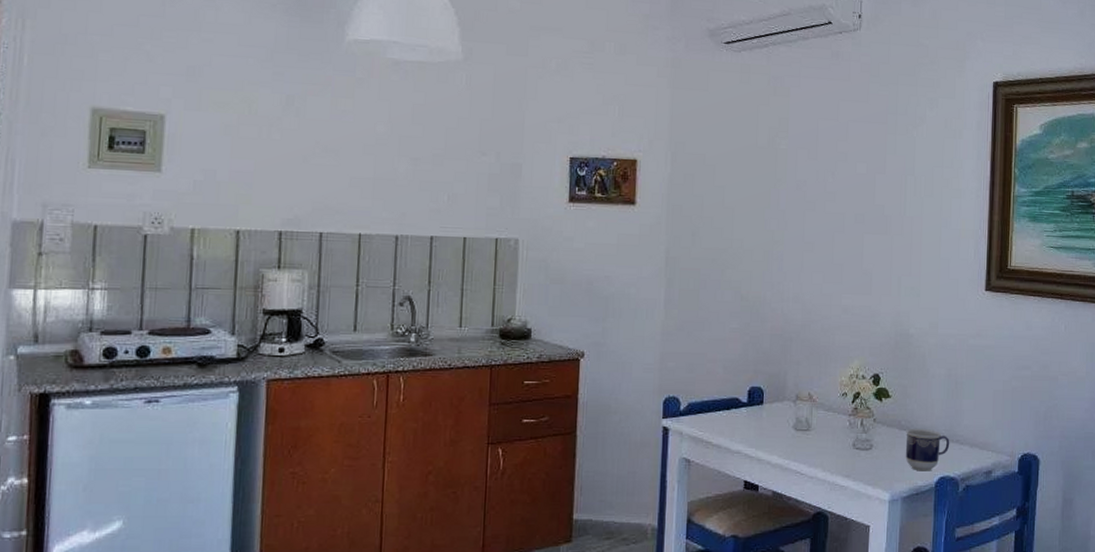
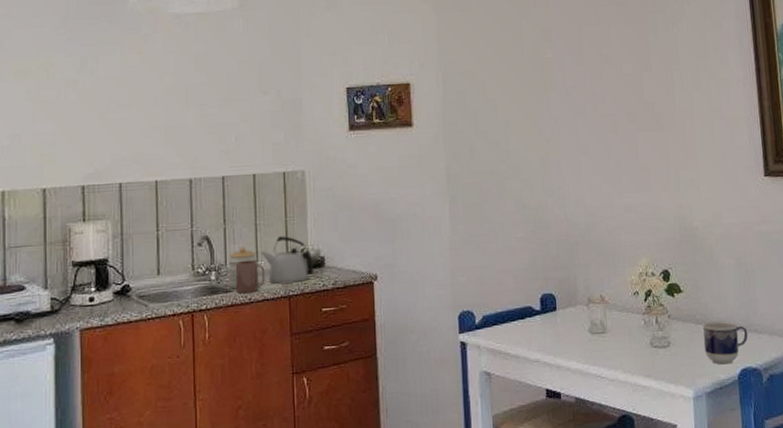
jar: none [428,311,462,353] -> present [228,247,258,289]
mug: none [435,324,468,359] -> present [235,259,265,294]
kettle: none [466,304,519,355] -> present [262,236,313,286]

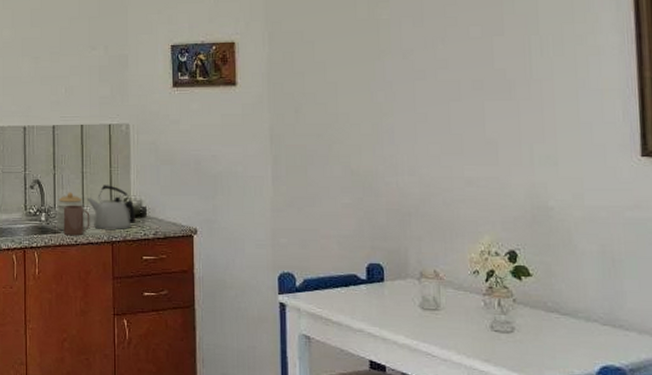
cup: present [702,320,748,365] -> none [554,310,612,359]

